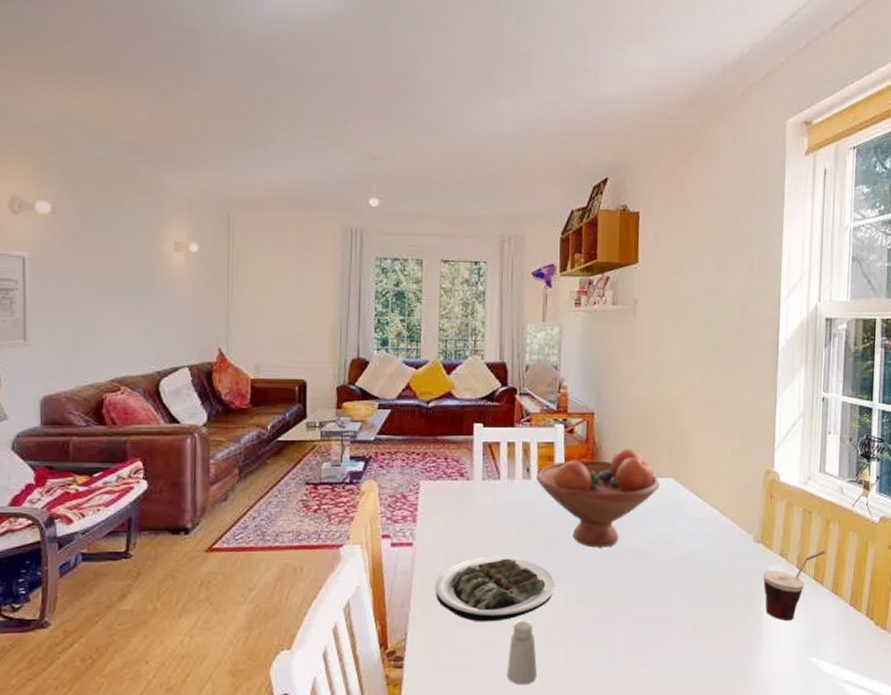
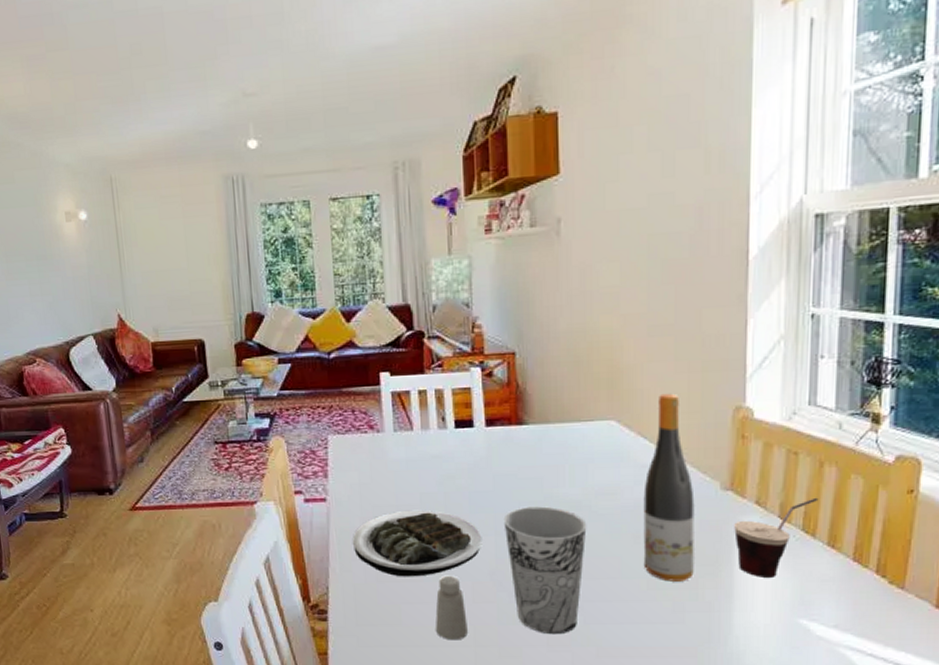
fruit bowl: present [536,448,660,548] -> none [453,389,599,500]
cup: none [575,554,646,677] -> present [503,506,587,635]
wine bottle: none [691,456,733,625] -> present [643,393,695,582]

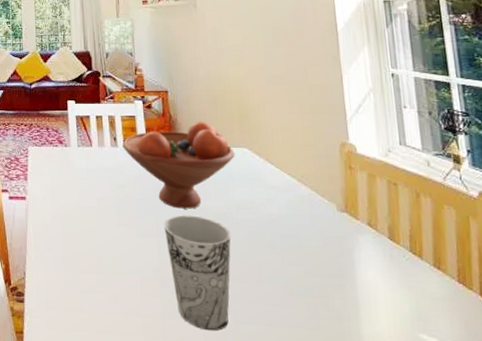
plate: present [353,510,483,577] -> none [46,211,148,269]
saltshaker: present [435,576,468,641] -> none [111,270,138,330]
fruit bowl: none [453,389,599,500] -> present [122,121,235,209]
wine bottle: present [643,393,695,582] -> none [274,129,323,290]
cup: present [734,497,819,579] -> none [352,223,420,294]

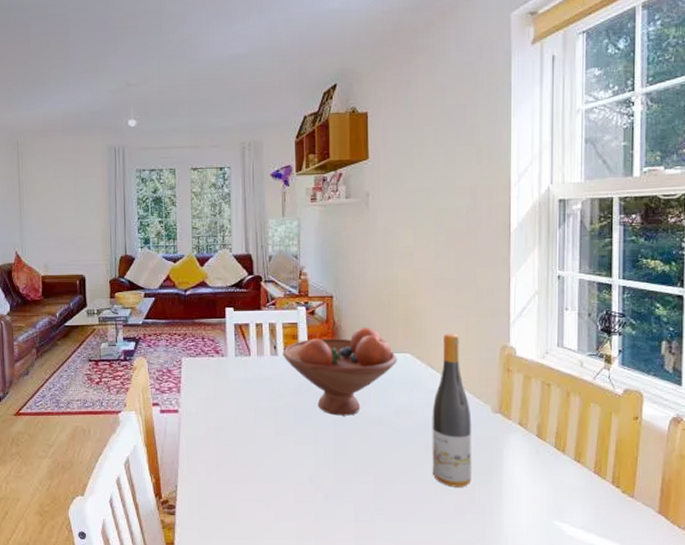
cup: present [163,215,231,331] -> none [321,422,388,530]
wine bottle: none [274,129,323,290] -> present [432,333,472,487]

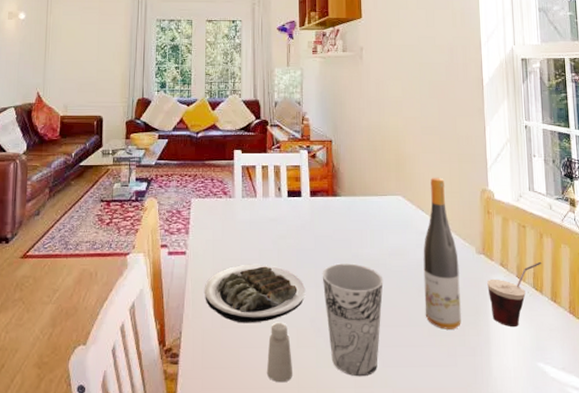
plate: none [199,422,304,479] -> present [205,264,306,323]
saltshaker: none [264,479,290,534] -> present [267,323,292,383]
fruit bowl: present [283,327,397,416] -> none [286,170,391,257]
cup: none [321,422,388,530] -> present [322,263,384,377]
cup: none [502,421,567,487] -> present [487,261,542,328]

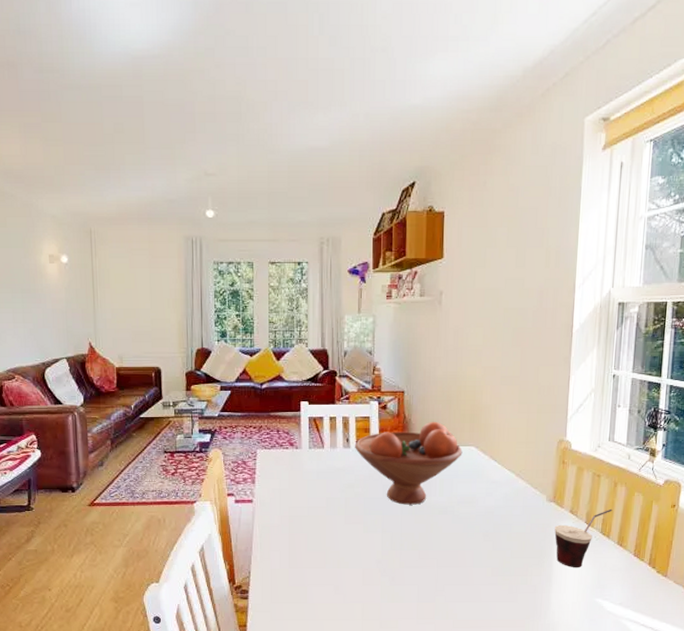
plate: present [205,264,306,323] -> none [272,511,372,564]
saltshaker: present [267,323,292,383] -> none [333,564,358,615]
fruit bowl: none [286,170,391,257] -> present [355,421,463,505]
cup: present [322,263,384,377] -> none [389,510,451,610]
wine bottle: present [423,177,461,329] -> none [490,428,528,570]

